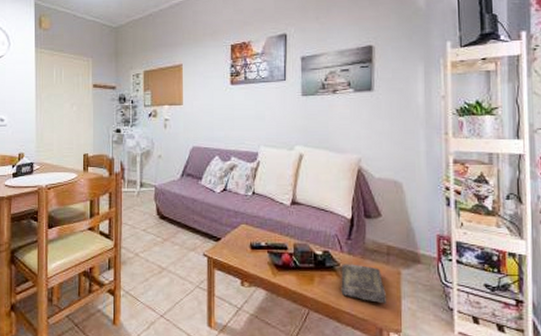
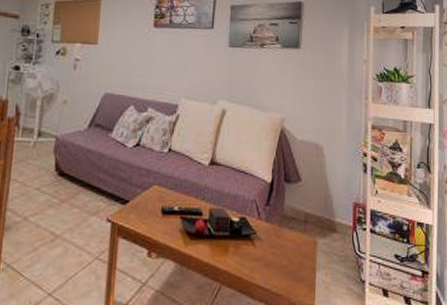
book: present [341,264,386,304] -> none [256,232,301,277]

